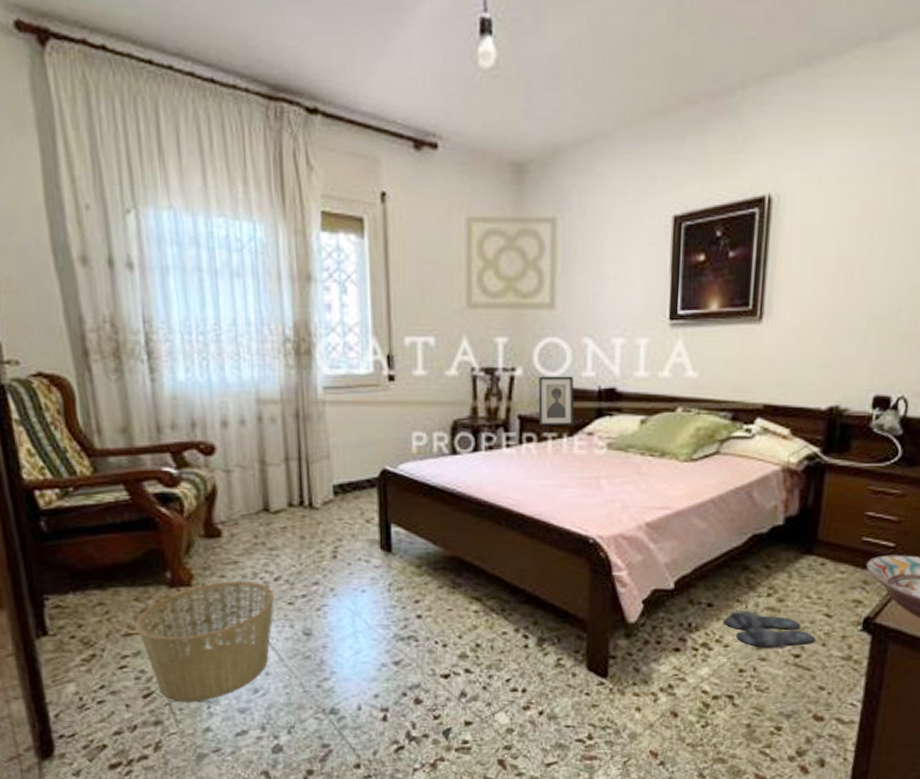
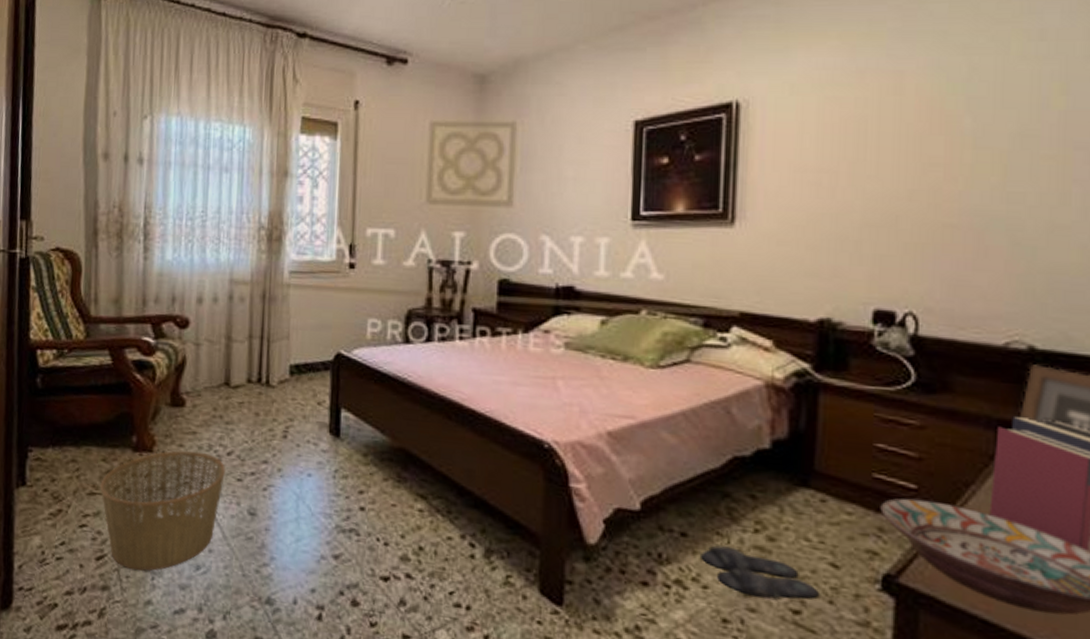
picture frame: present [538,376,574,427] -> none [492,270,531,322]

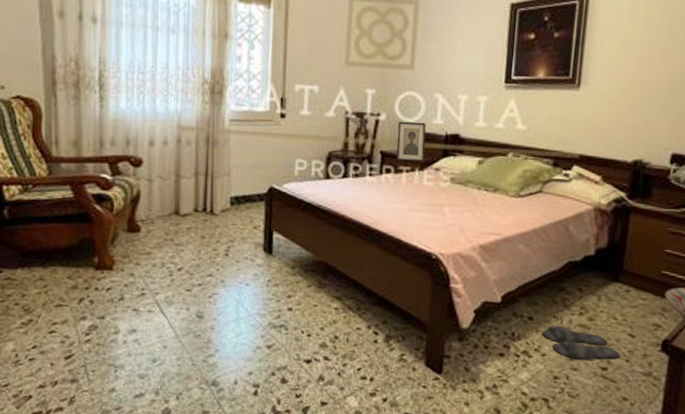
basket: present [100,450,225,572] -> none [67,268,176,366]
picture frame: none [492,270,531,322] -> present [396,121,426,162]

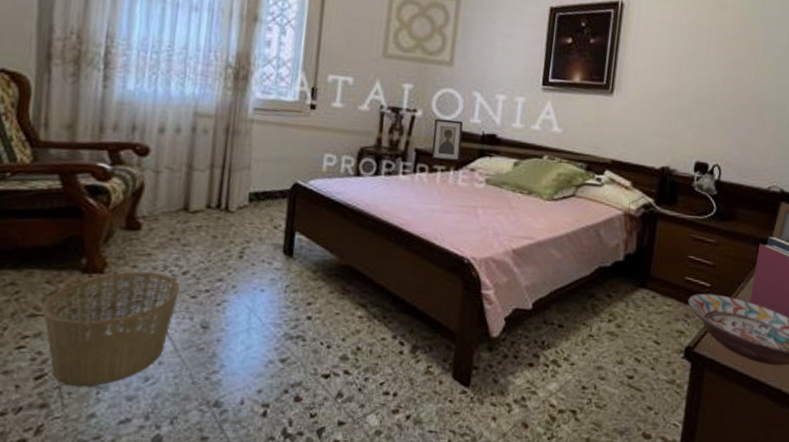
basket: none [67,268,176,366] -> present [42,271,180,387]
slippers: present [542,324,620,361] -> none [571,332,646,369]

